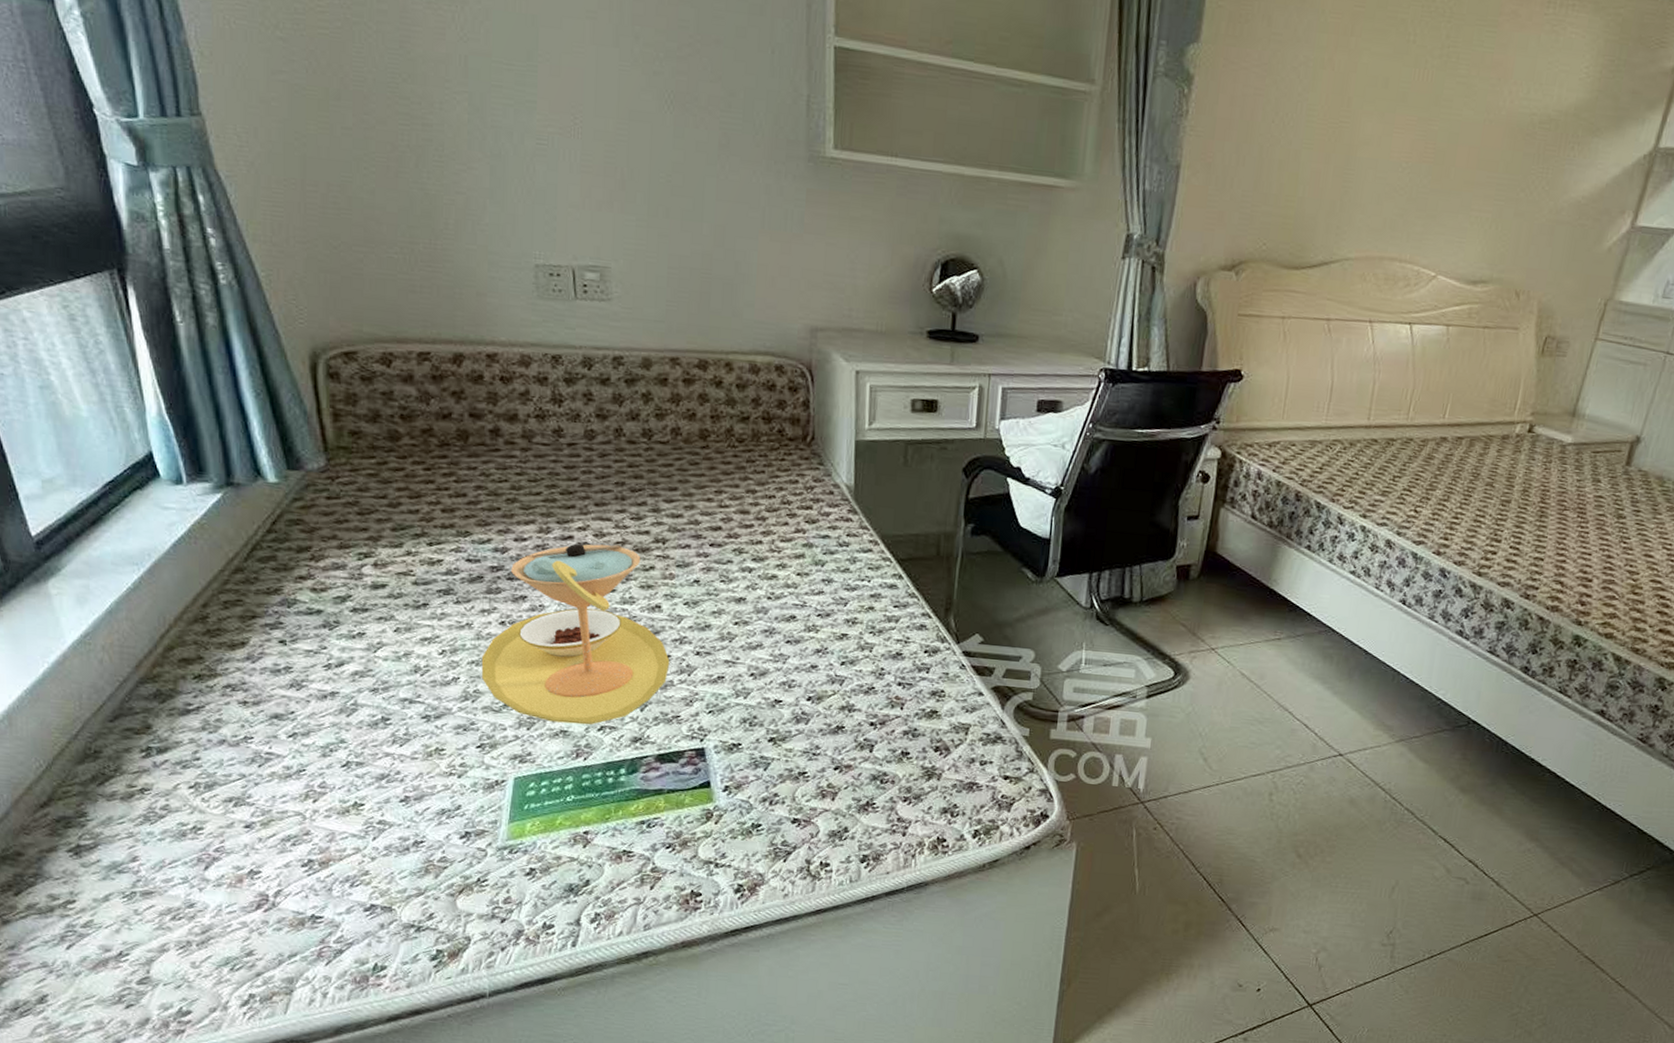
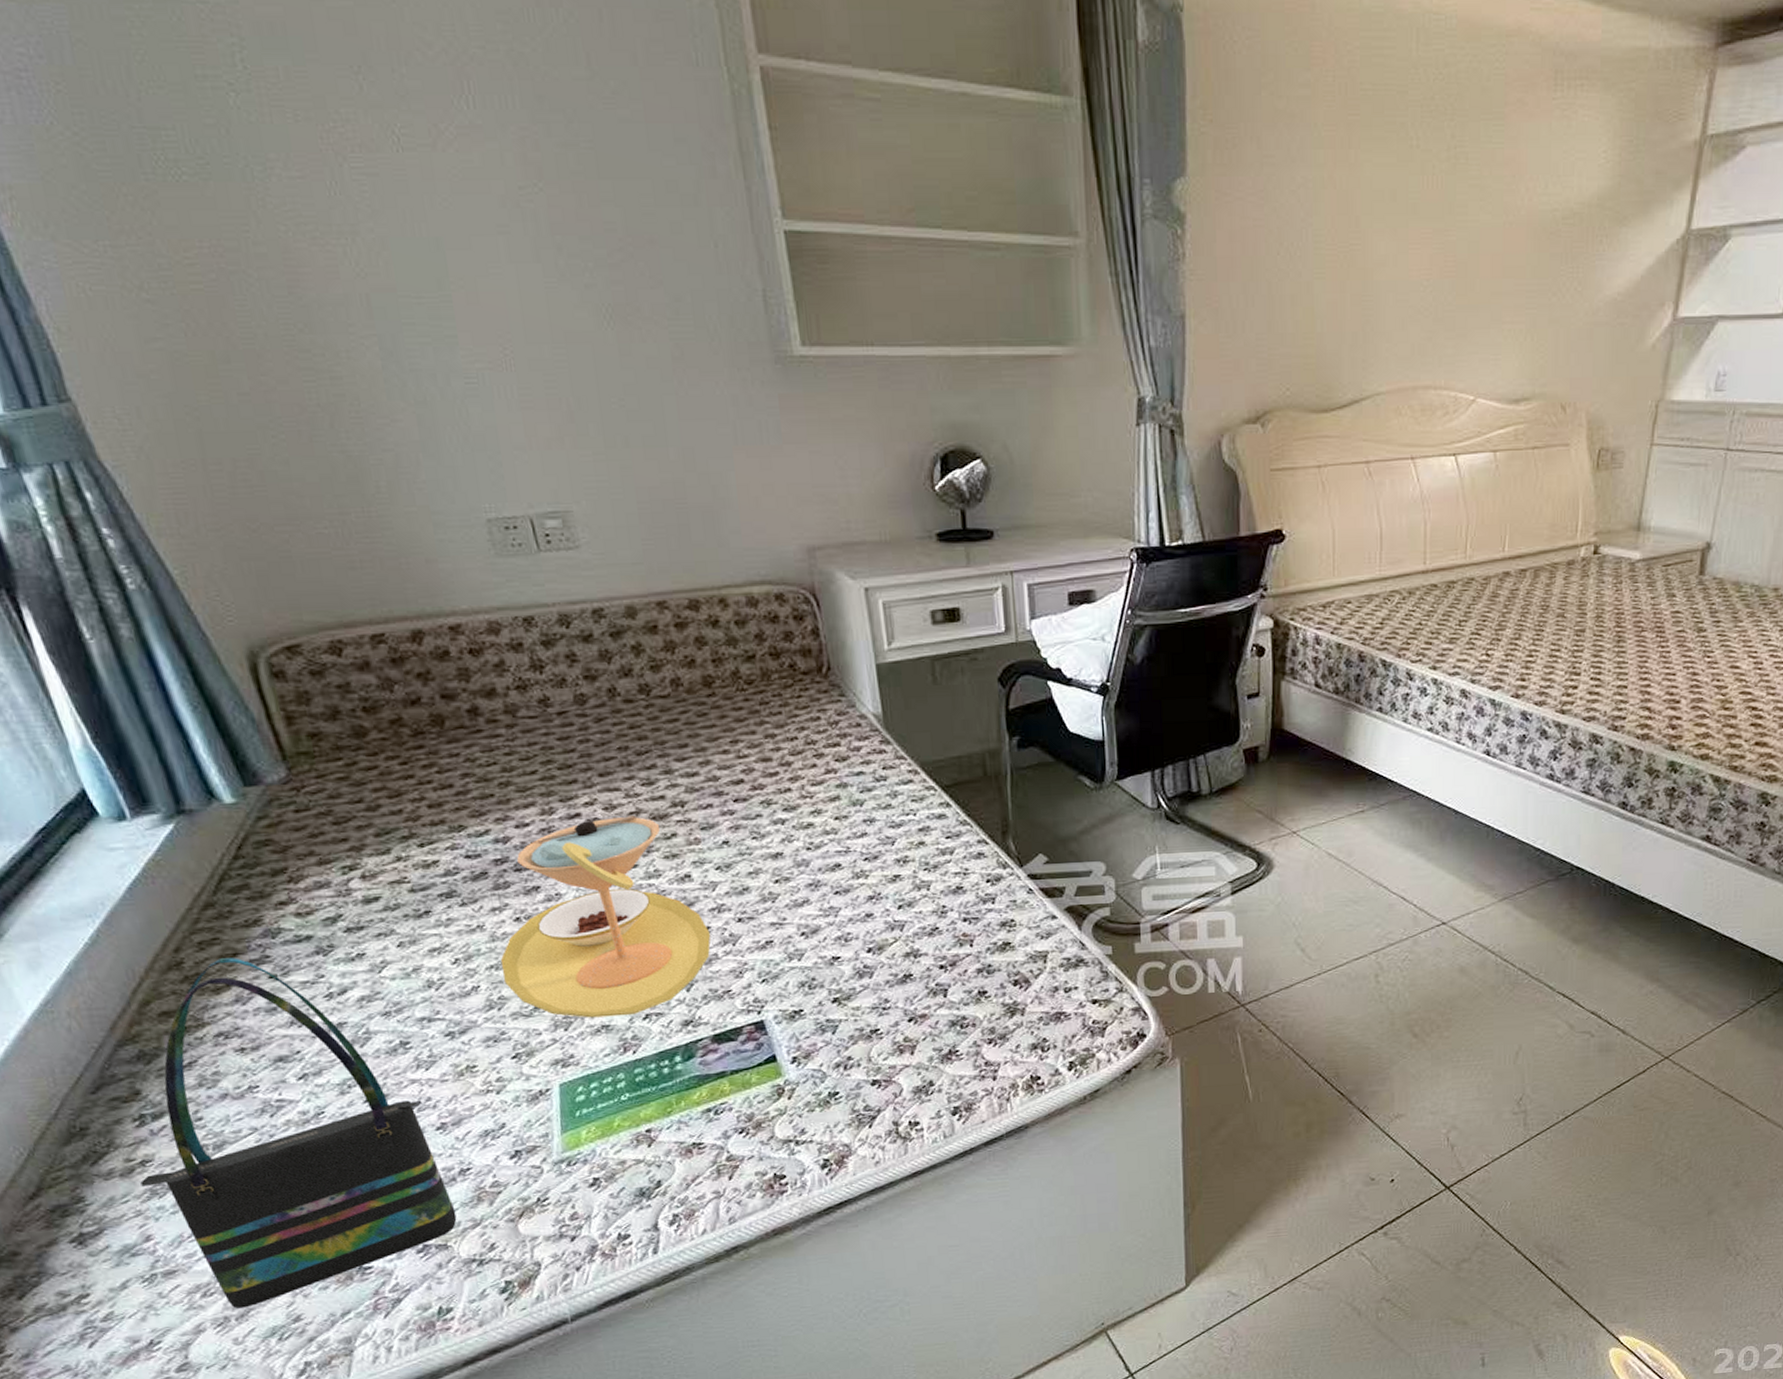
tote bag: none [137,618,404,936] -> present [140,958,457,1308]

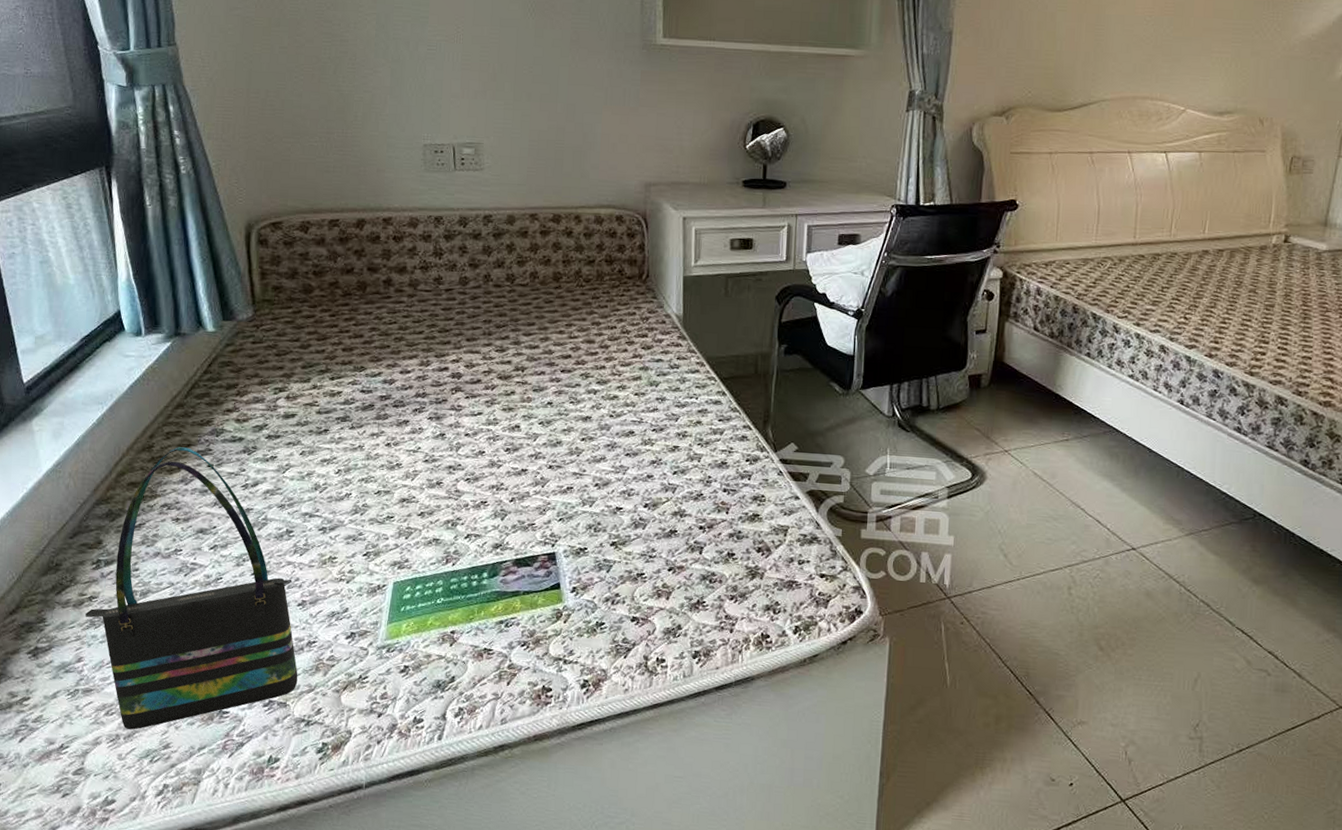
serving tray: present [500,816,711,1018] -> none [369,374,527,534]

